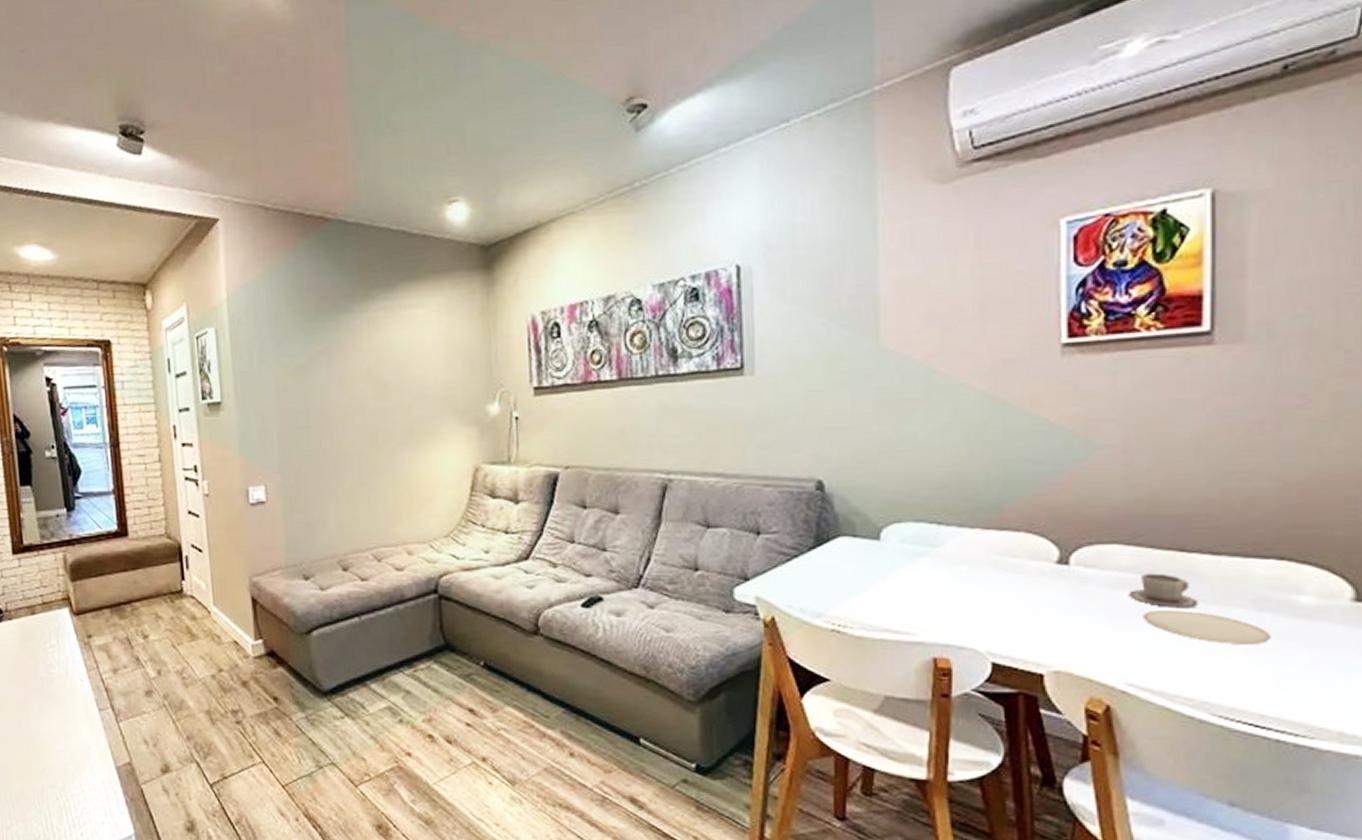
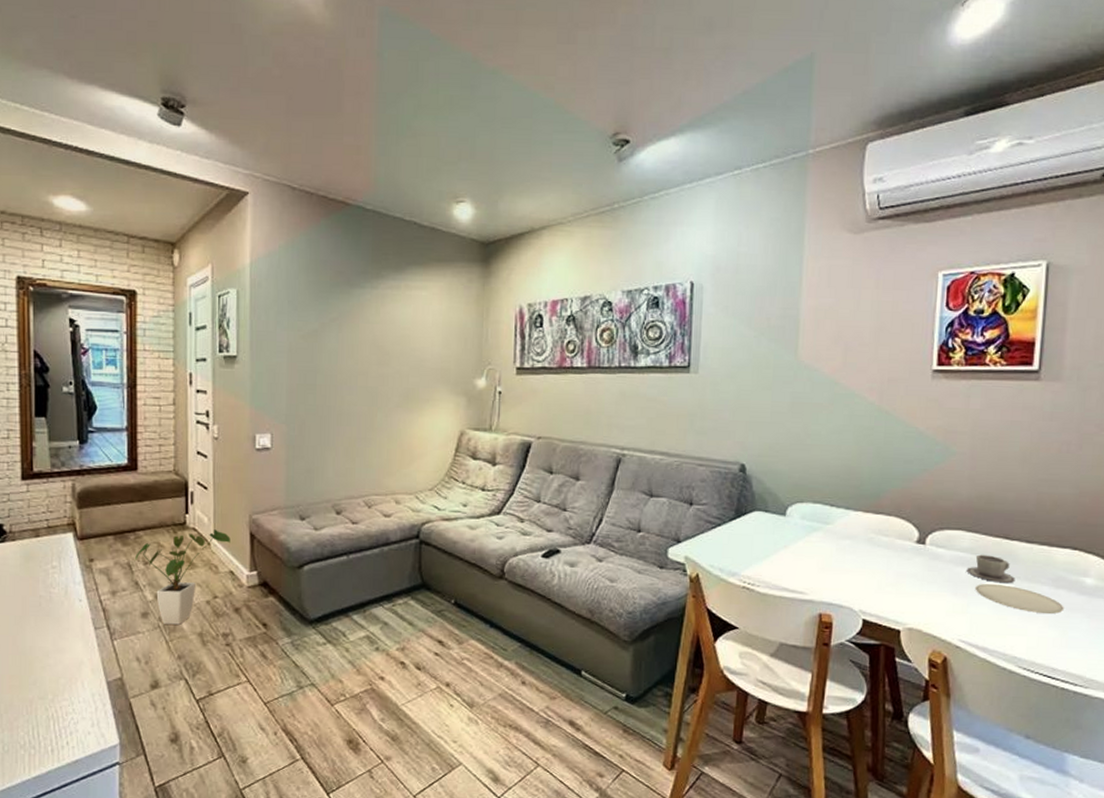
house plant: none [134,596,231,702] -> present [135,529,230,625]

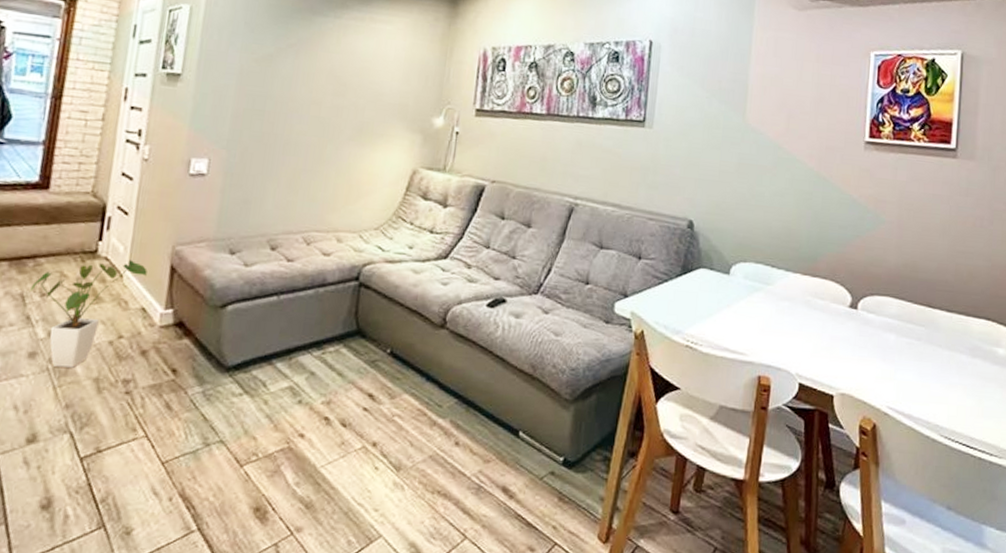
cup: present [966,554,1015,584] -> none [894,321,937,351]
plate: present [974,583,1064,614] -> none [901,350,980,383]

